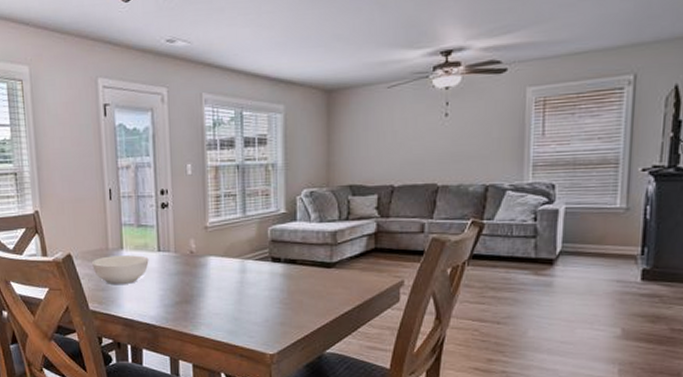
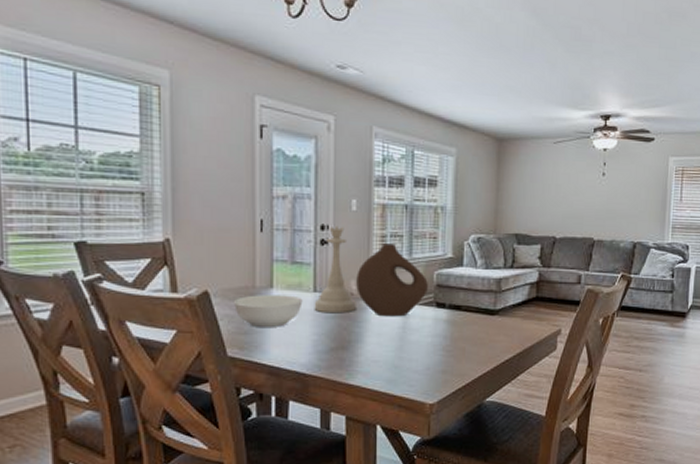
chess piece: none [159,189,196,271] -> present [314,225,356,314]
vase: none [195,202,263,272] -> present [356,242,428,317]

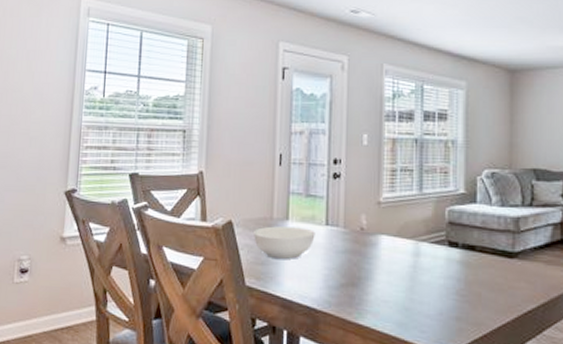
chess piece: present [314,225,356,314] -> none [325,160,366,248]
vase: present [356,242,428,317] -> none [367,176,439,255]

